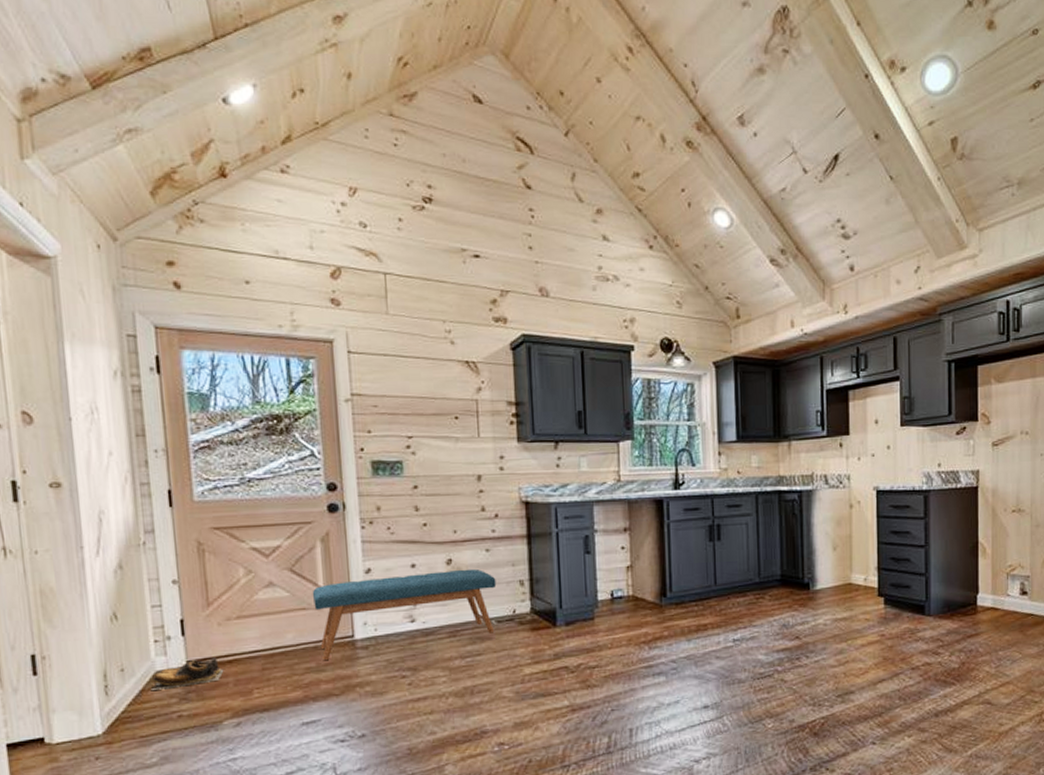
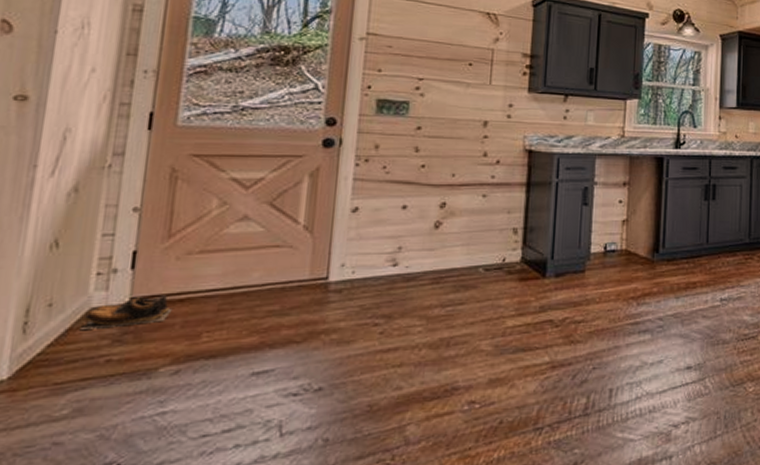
bench: present [312,568,497,661] -> none [288,213,490,304]

